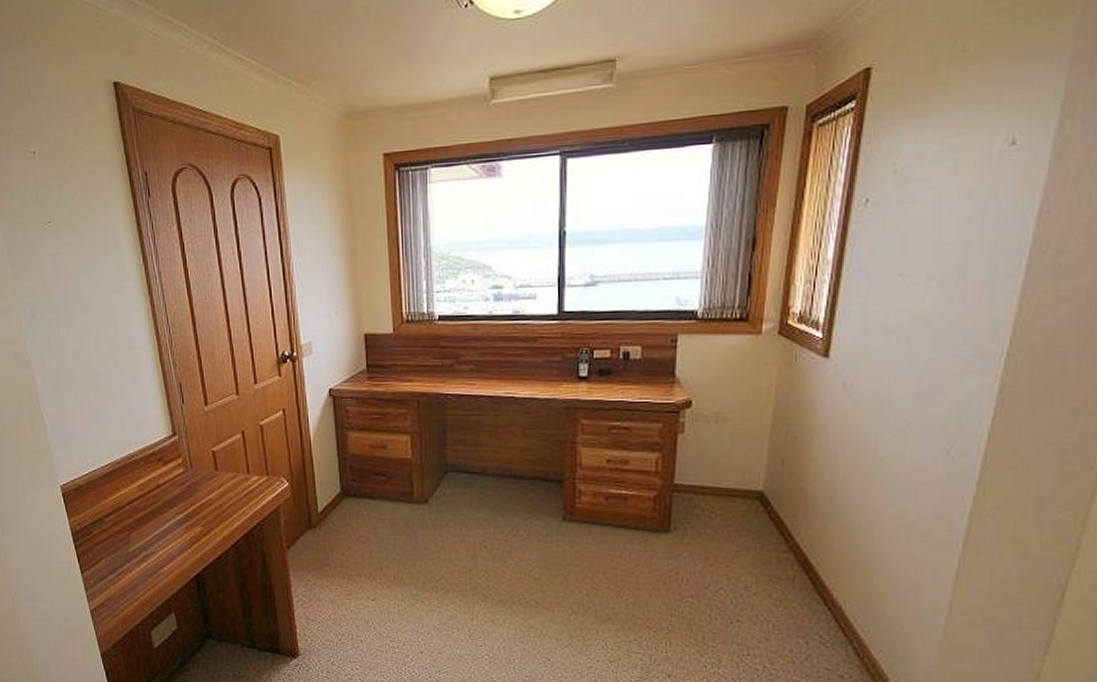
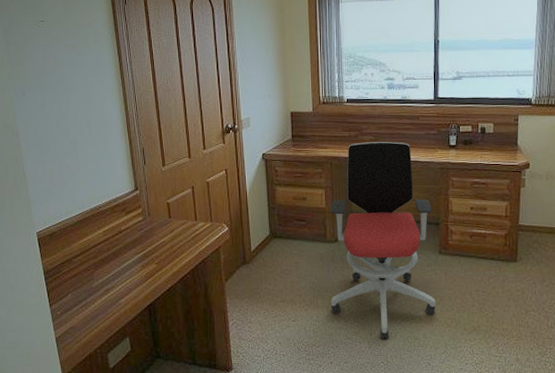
office chair: none [419,372,557,627] -> present [330,142,435,340]

